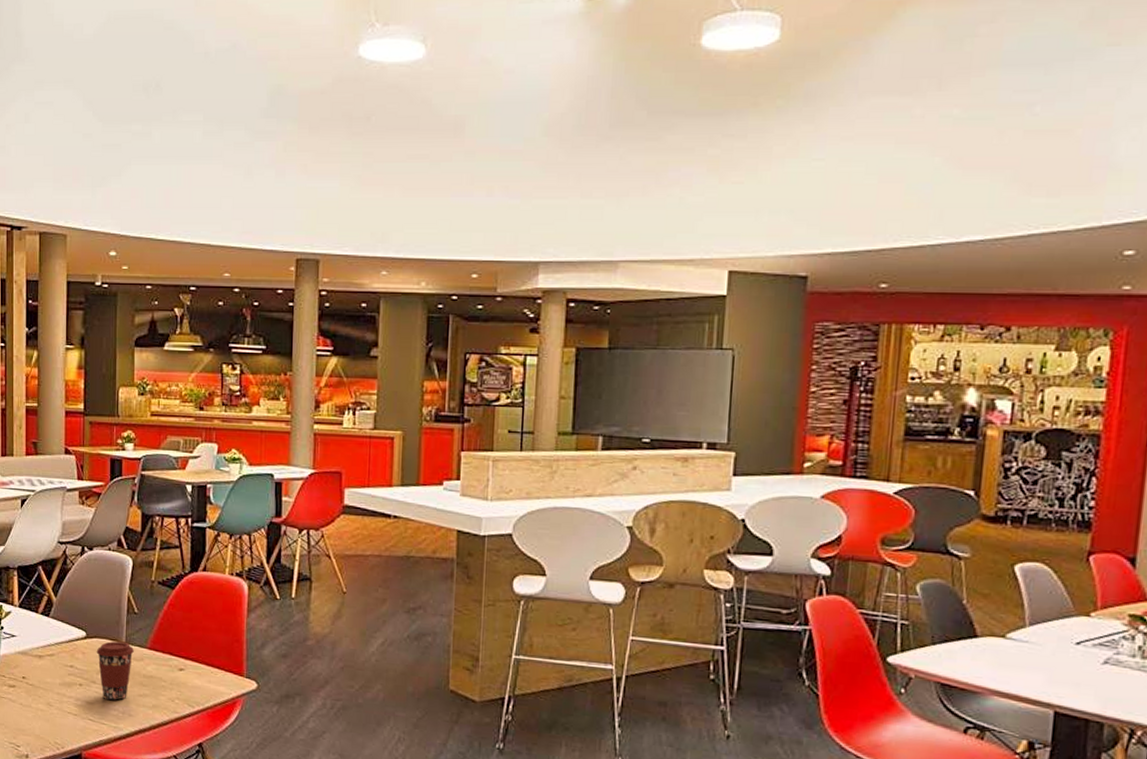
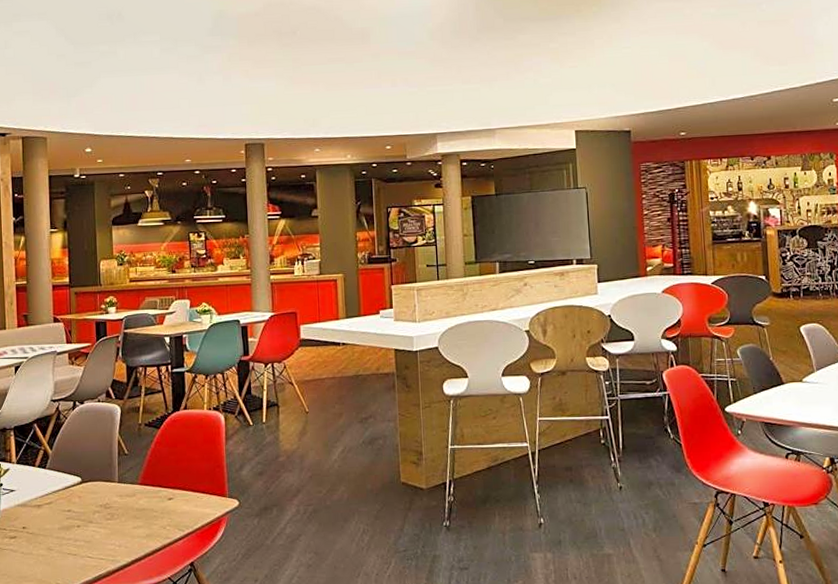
coffee cup: present [96,641,134,701] -> none [91,481,126,537]

